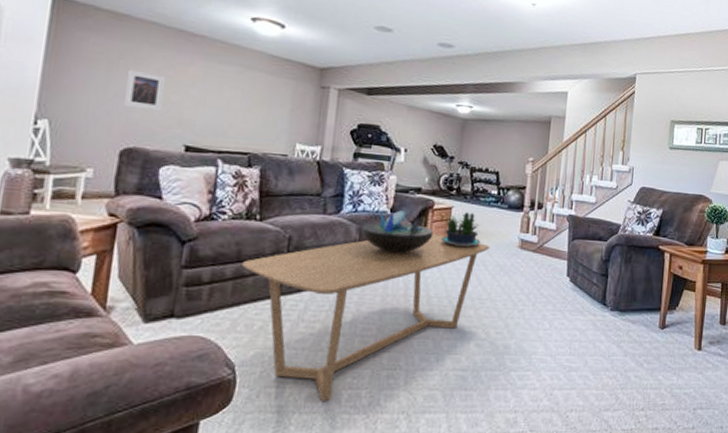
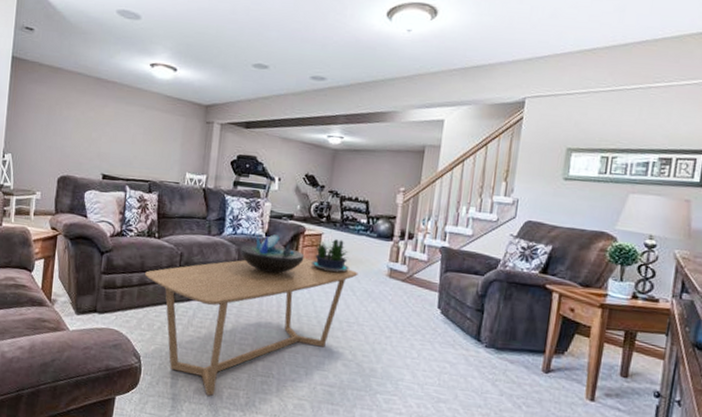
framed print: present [123,69,166,111] -> none [59,112,89,146]

